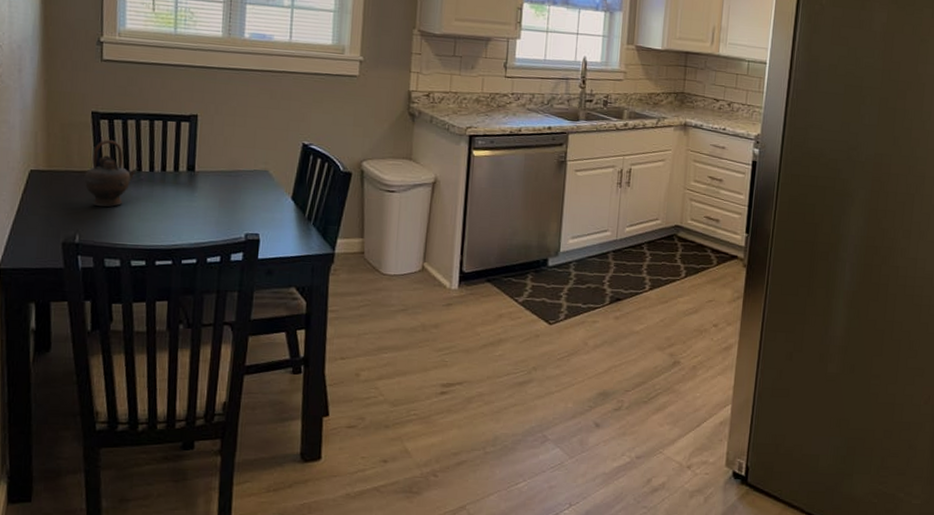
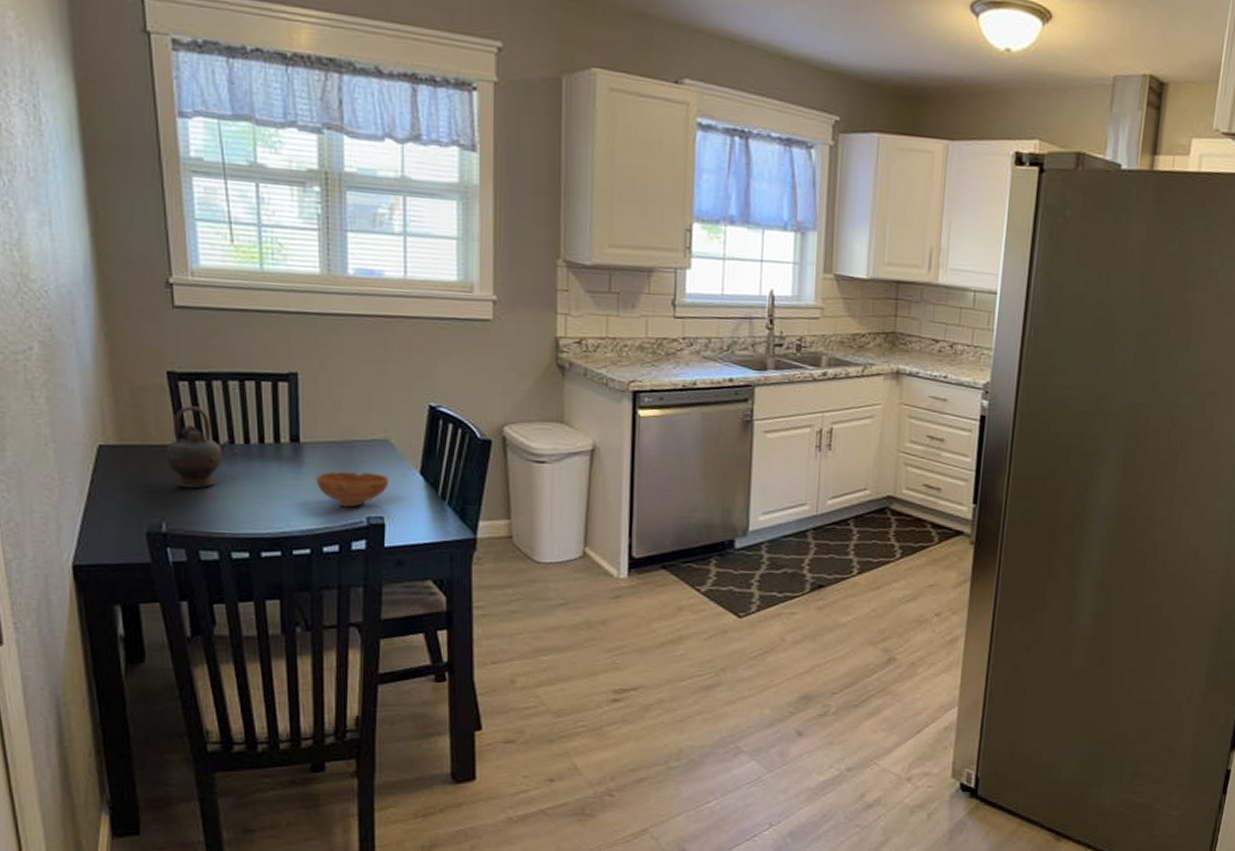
bowl: none [205,195,266,225] -> present [315,471,389,507]

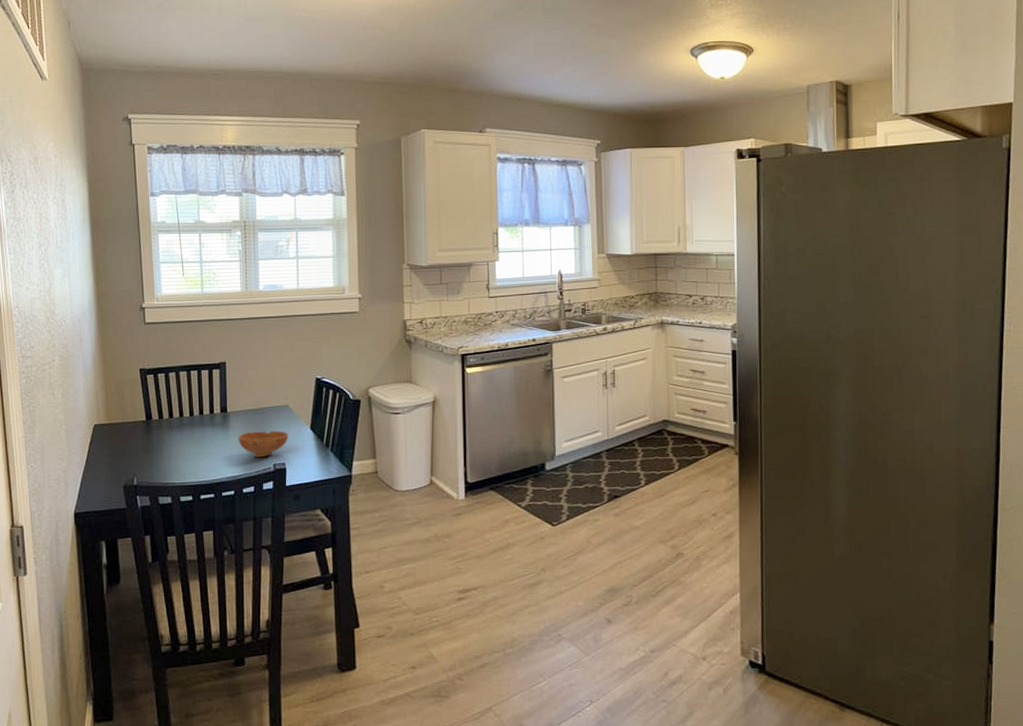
teapot: present [165,406,232,489] -> none [137,392,182,452]

